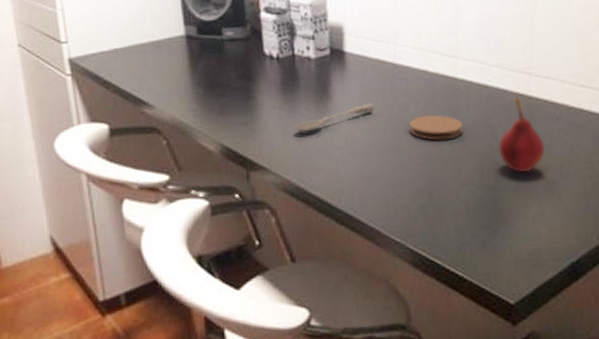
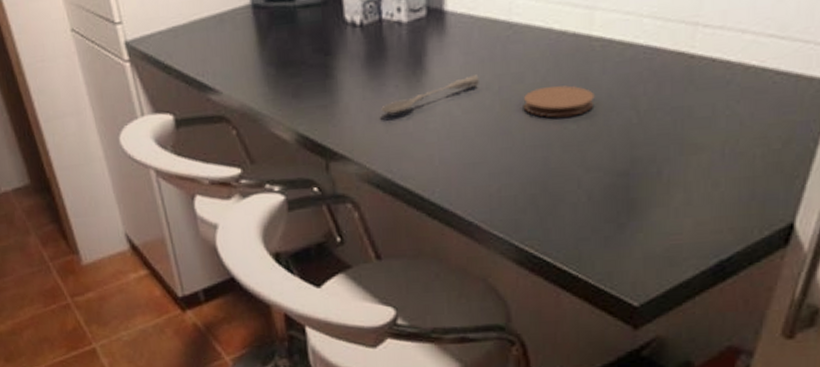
fruit: present [498,98,546,173] -> none [640,58,705,155]

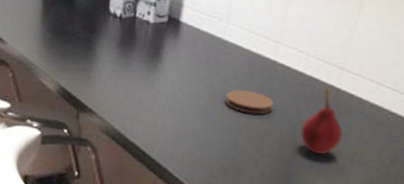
soupspoon: present [381,75,481,114] -> none [125,70,198,87]
fruit: none [640,58,705,155] -> present [300,88,343,155]

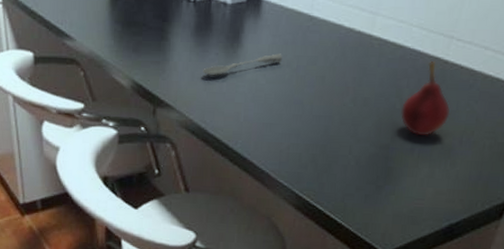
soupspoon: none [125,70,198,87] -> present [203,53,283,76]
coaster: present [225,90,274,115] -> none [314,71,370,97]

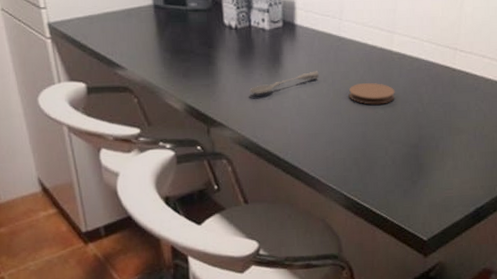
coaster: none [314,71,370,97] -> present [348,83,395,105]
fruit: present [400,61,450,137] -> none [424,70,463,134]

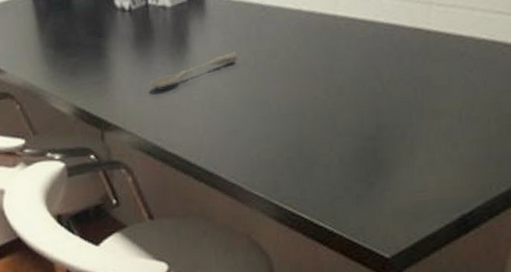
coaster: present [348,83,395,105] -> none [277,60,342,89]

